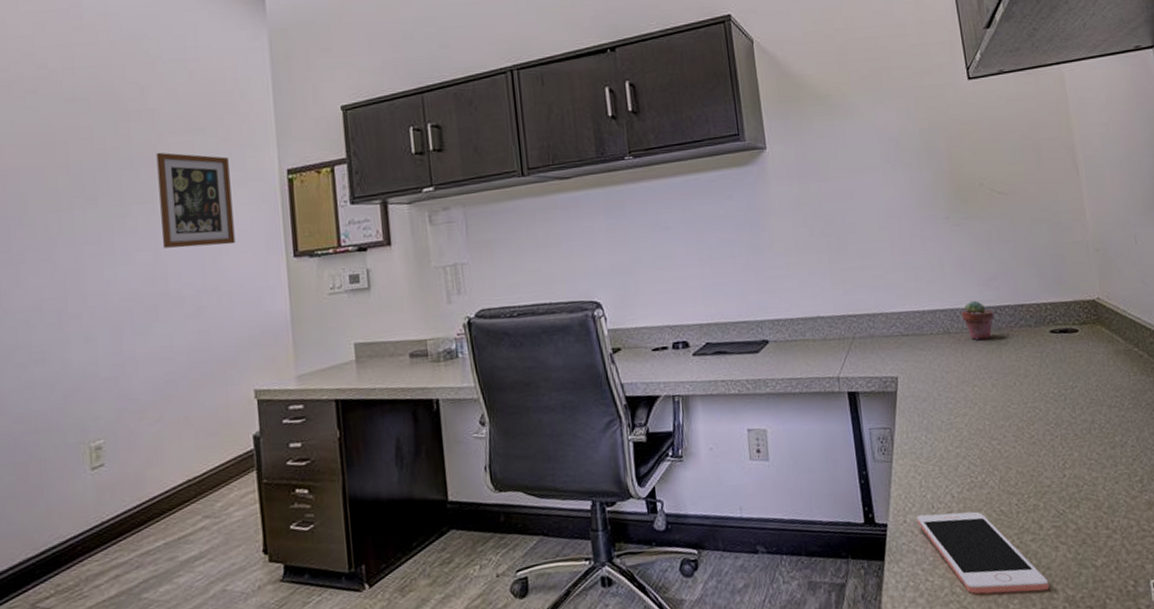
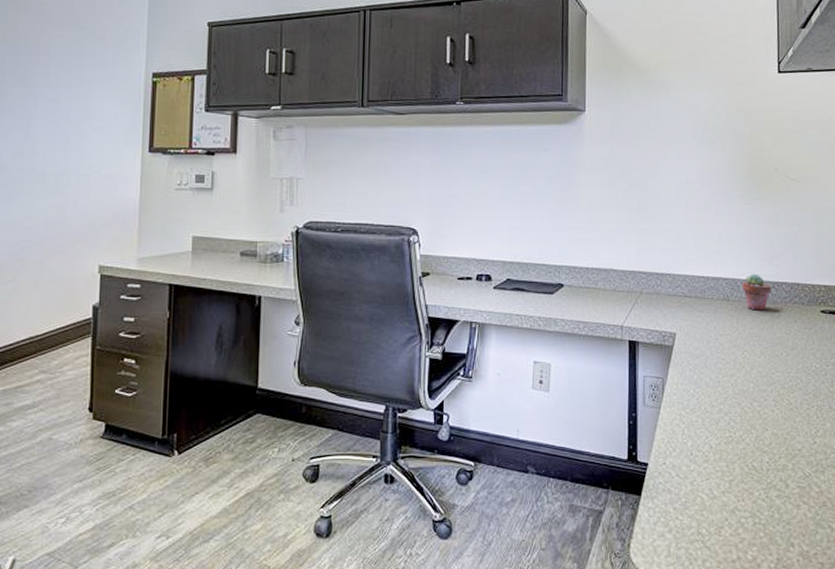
wall art: present [156,152,236,248] -> none [35,42,102,133]
cell phone: present [916,511,1050,595] -> none [675,460,787,543]

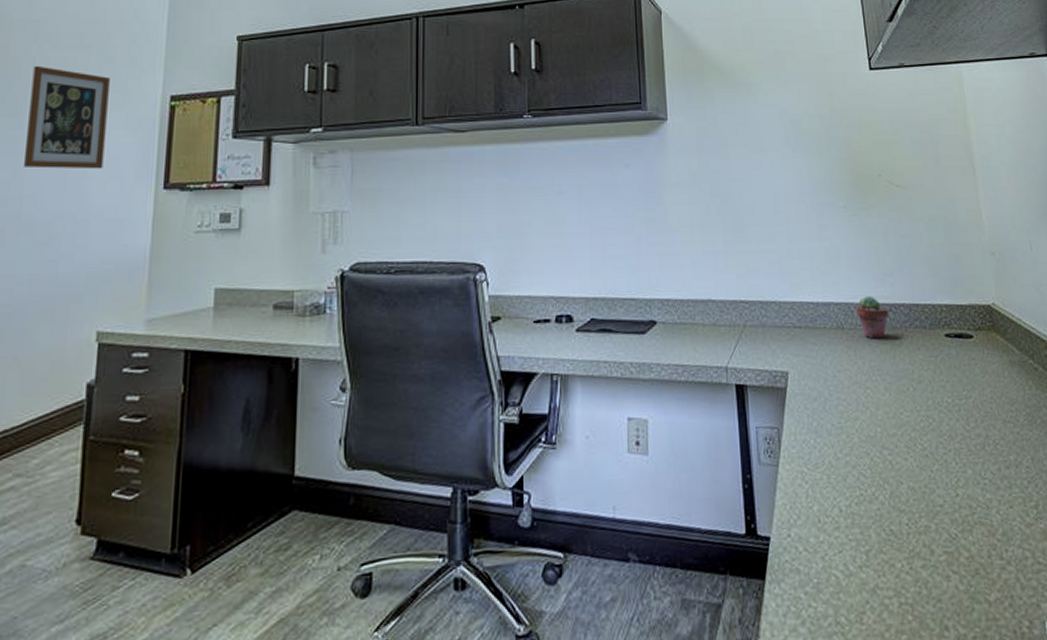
wall art: none [35,42,102,133] -> present [24,65,110,169]

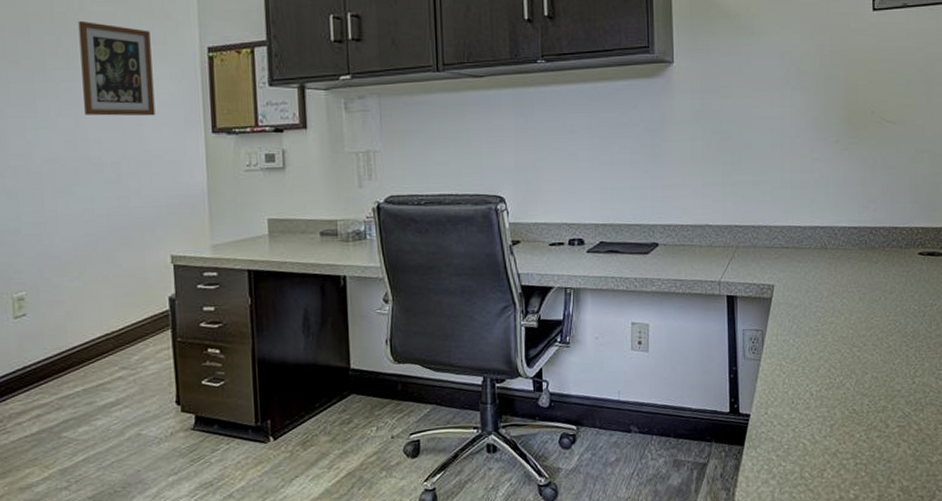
potted succulent: present [856,295,889,339] -> none [840,220,869,257]

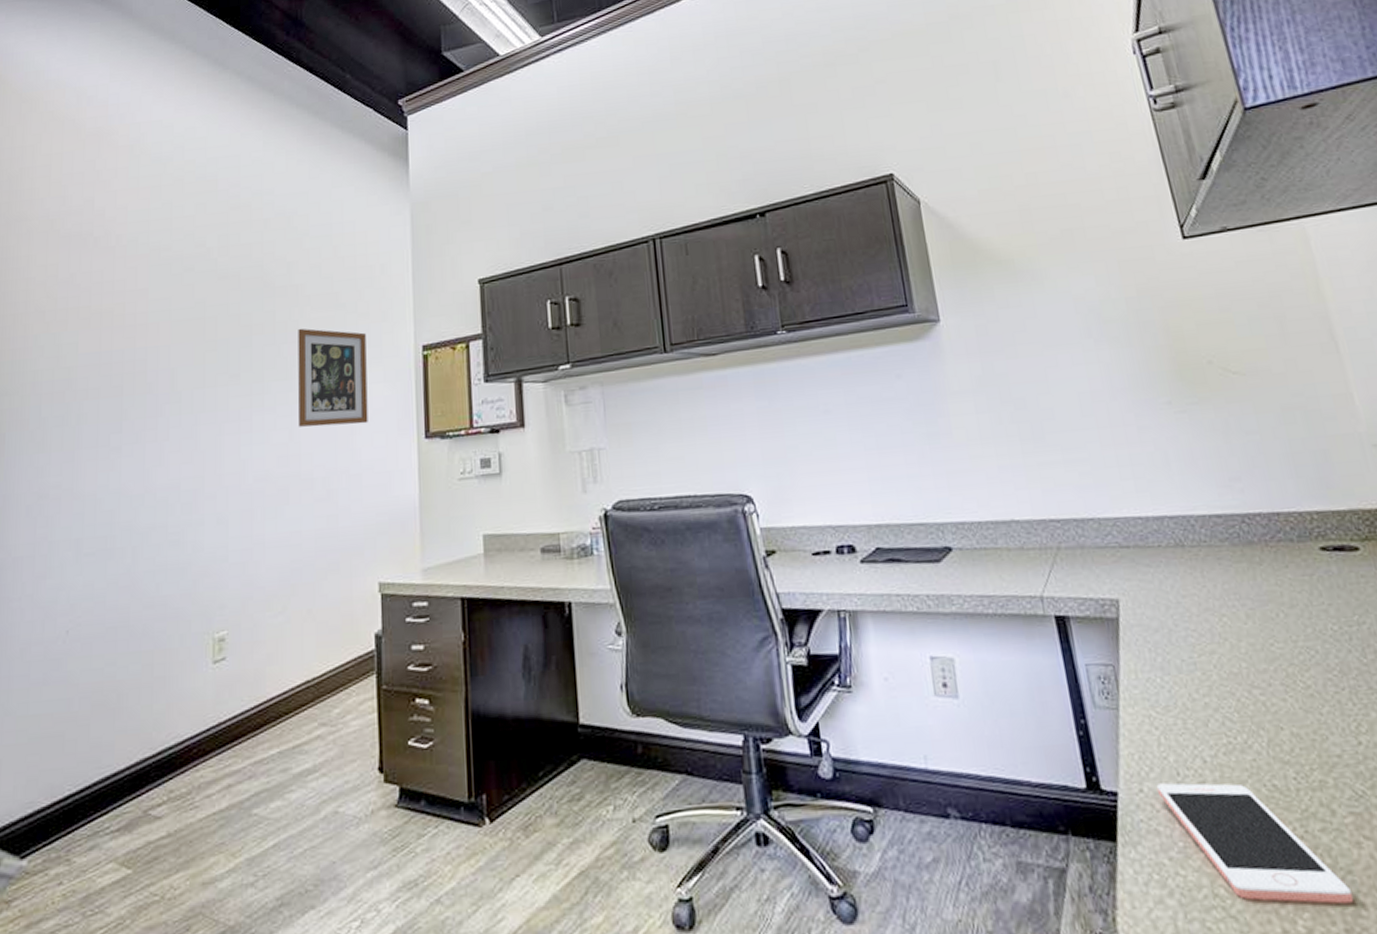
cell phone: none [777,408,888,481] -> present [1156,783,1355,904]

